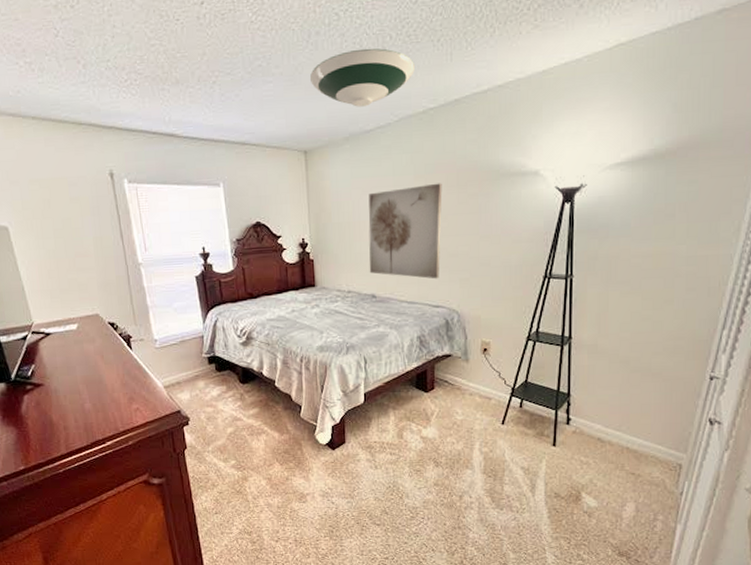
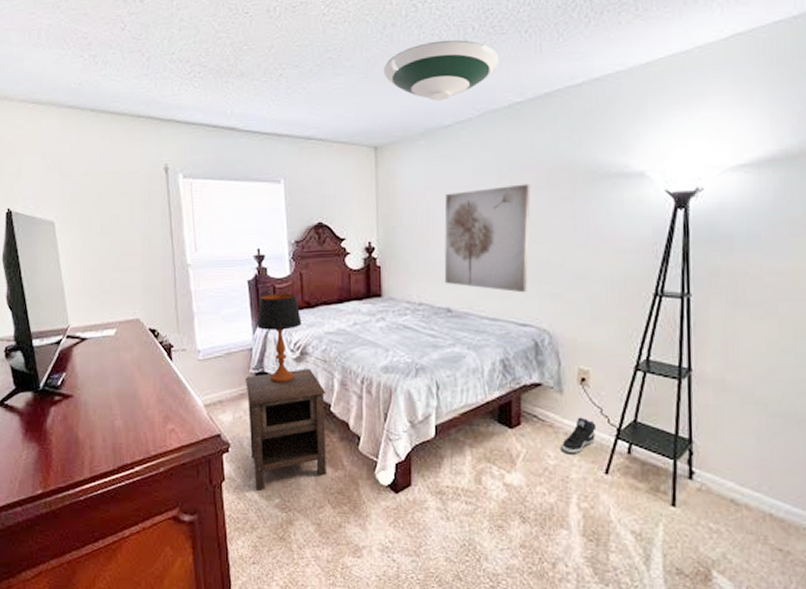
nightstand: none [199,351,274,455] -> present [245,368,326,491]
table lamp: none [206,286,246,365] -> present [257,293,302,383]
sneaker: none [467,380,495,410] -> present [562,417,597,454]

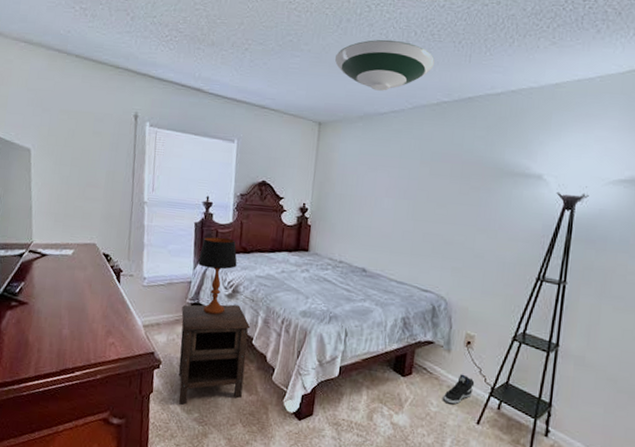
wall art: present [444,184,531,293] -> none [363,170,446,264]

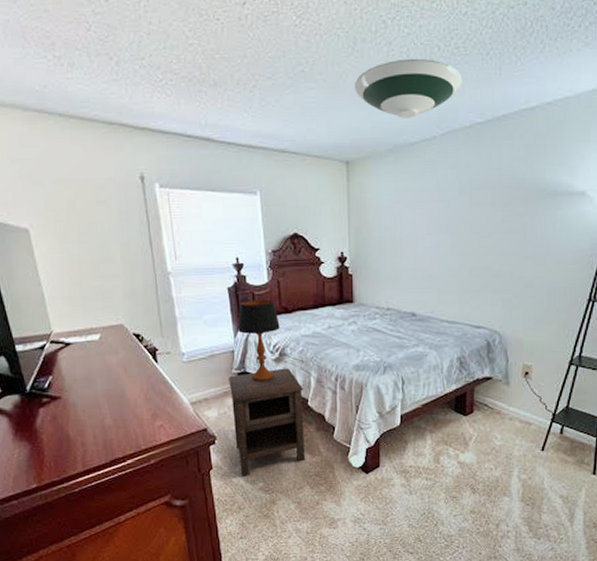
sneaker: present [443,374,475,404] -> none [507,405,536,436]

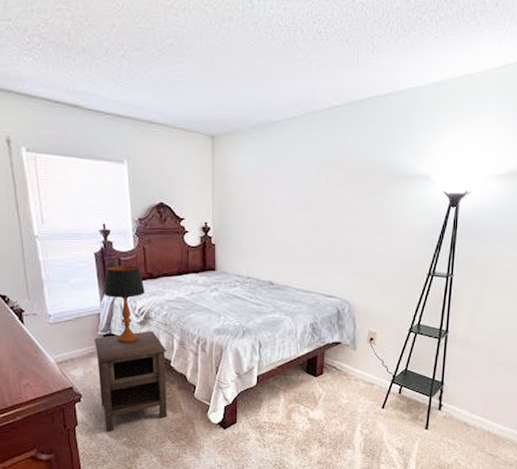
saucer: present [355,58,462,118] -> none [221,39,323,98]

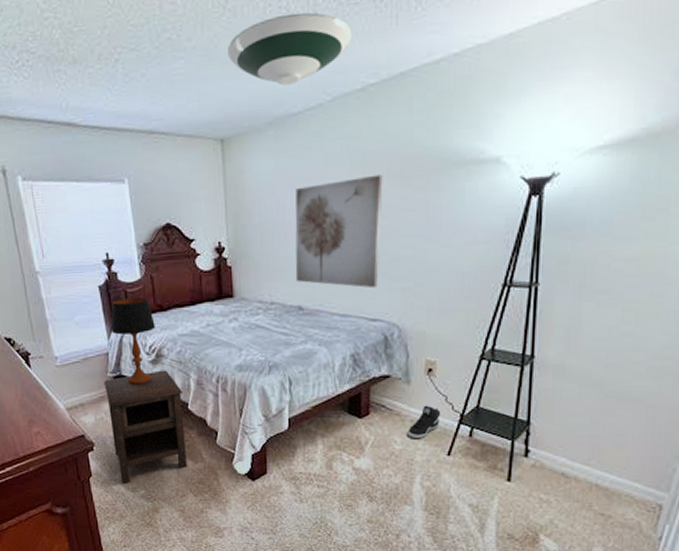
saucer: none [221,39,323,98] -> present [228,12,352,85]
wall art: none [268,179,342,271] -> present [295,174,383,288]
sneaker: none [352,367,379,395] -> present [408,405,441,439]

